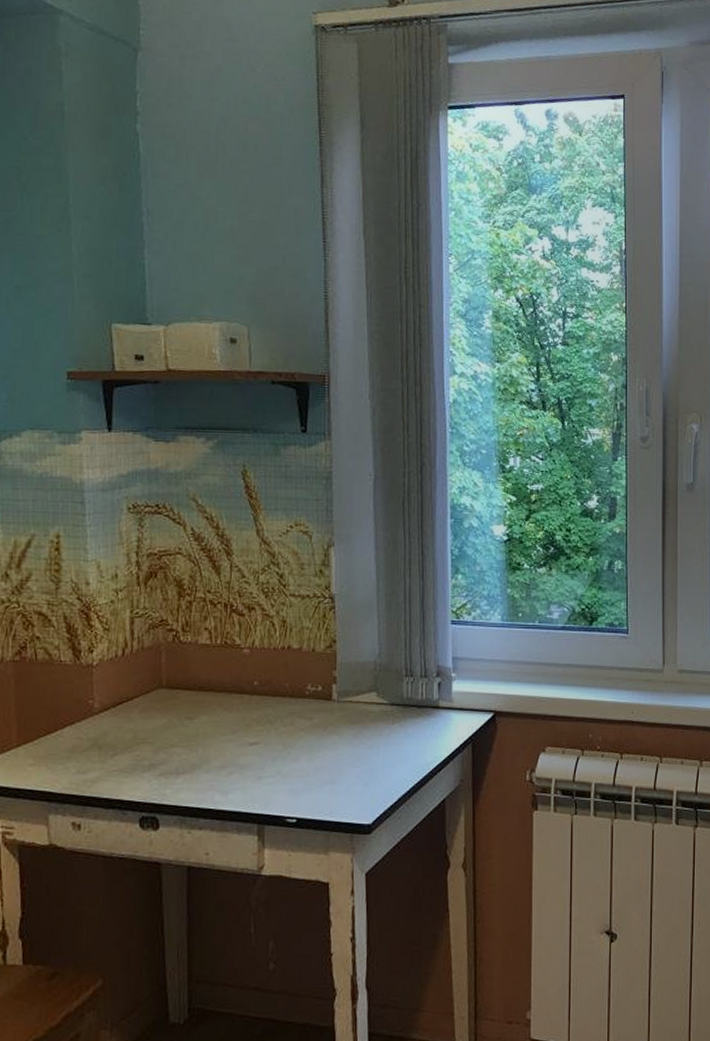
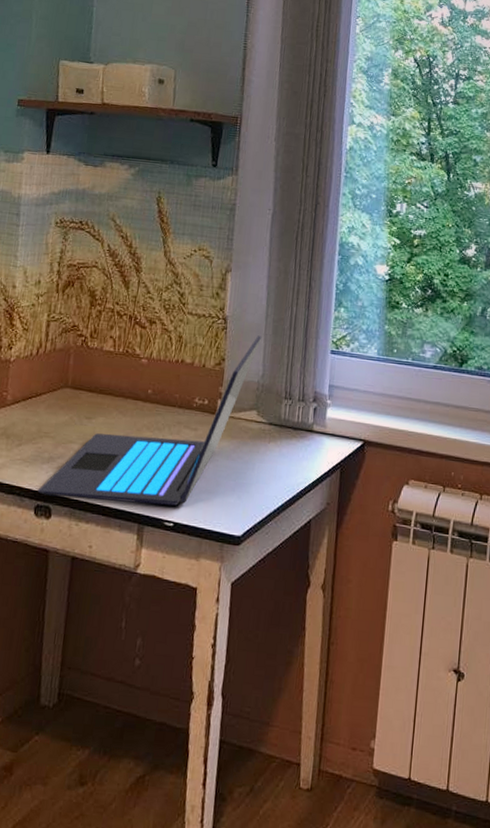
laptop: none [141,612,375,806] -> present [37,335,262,506]

